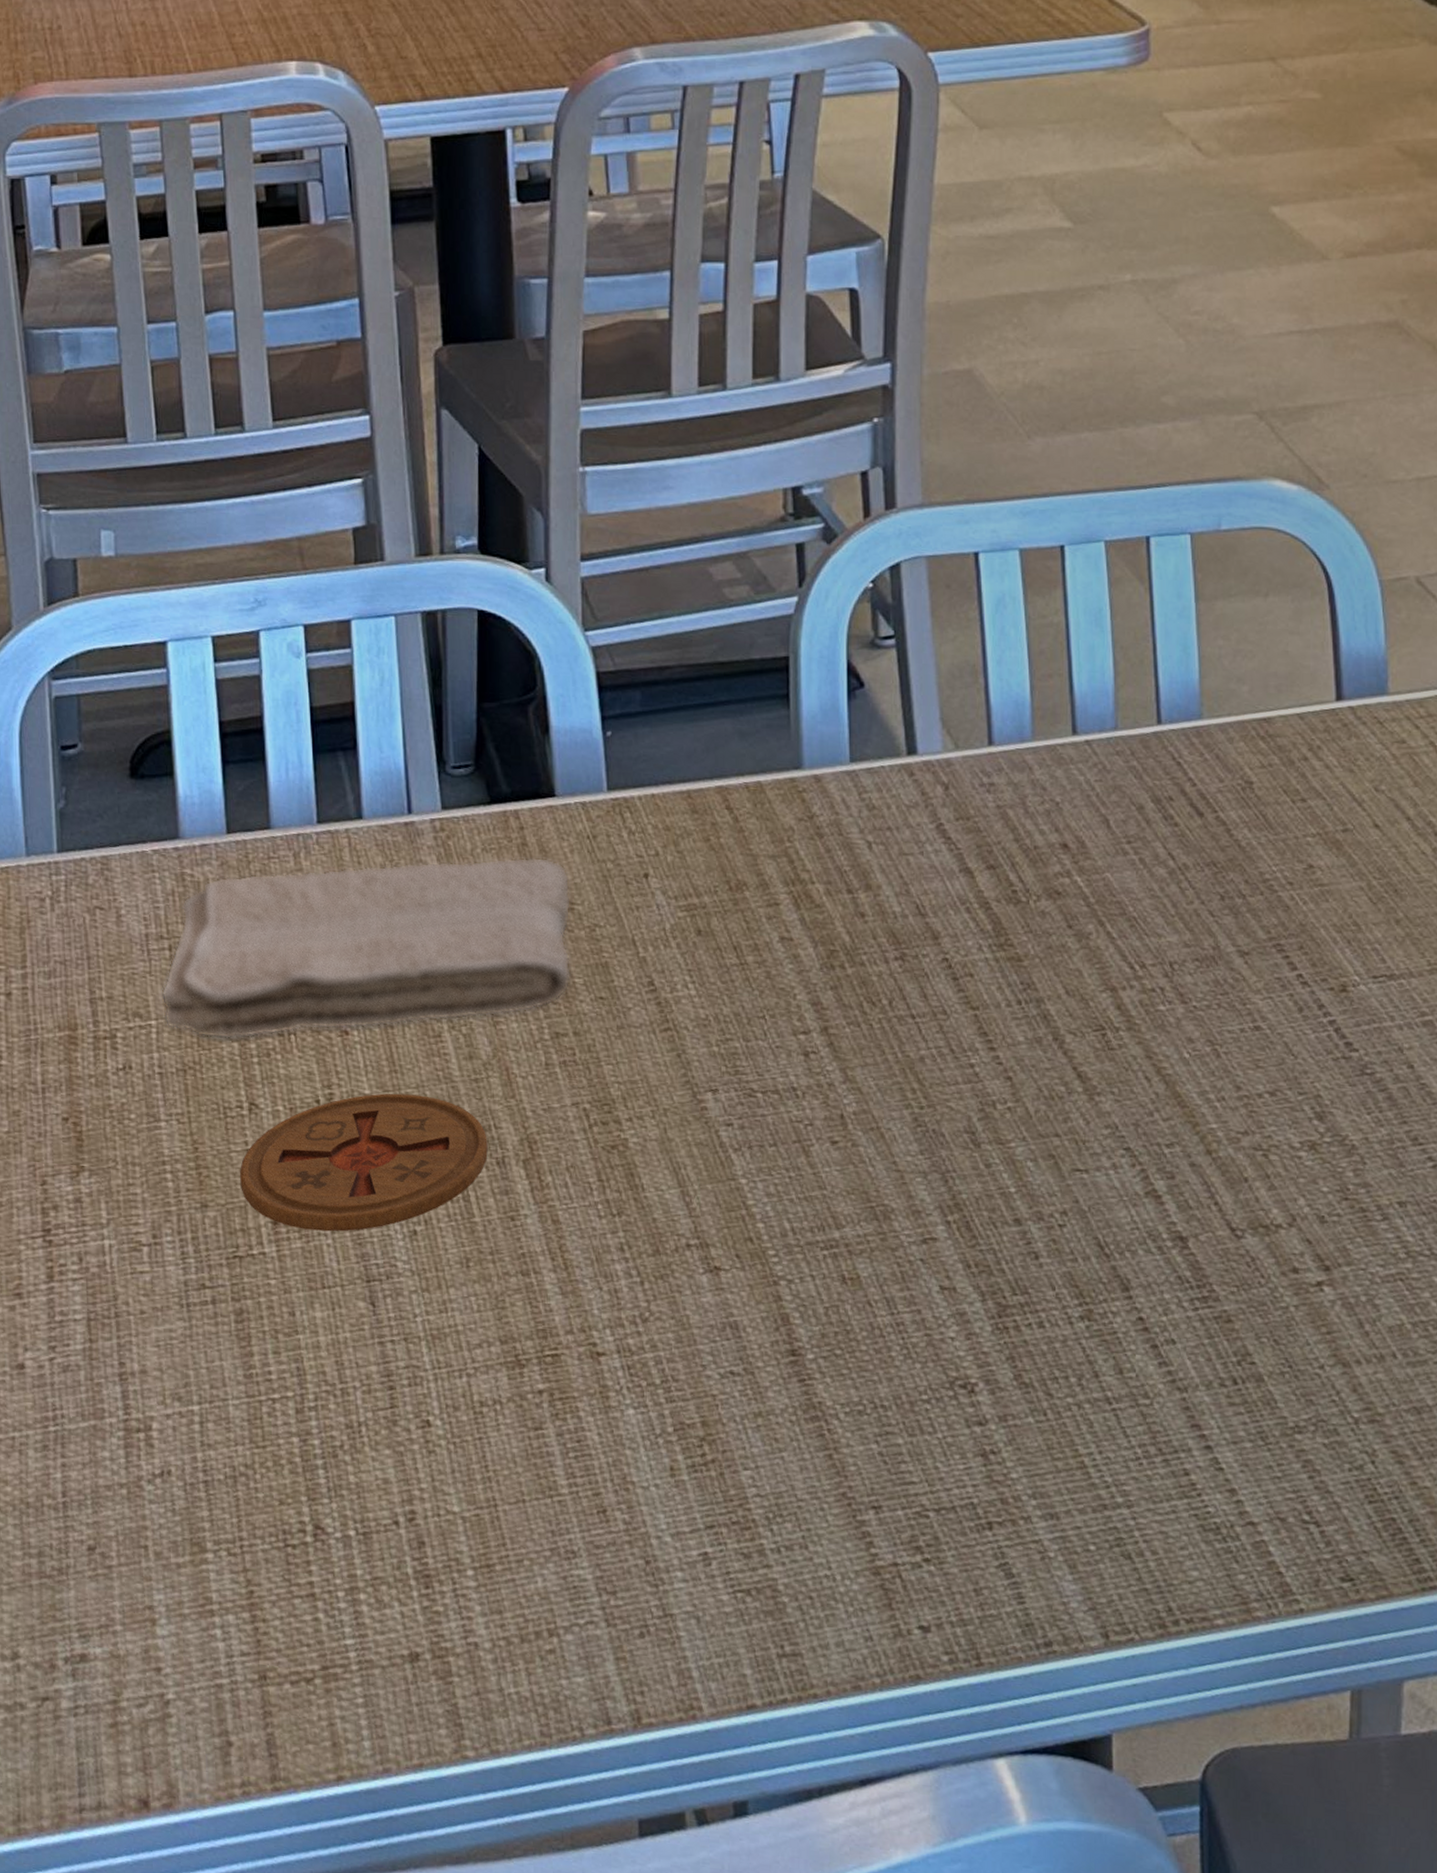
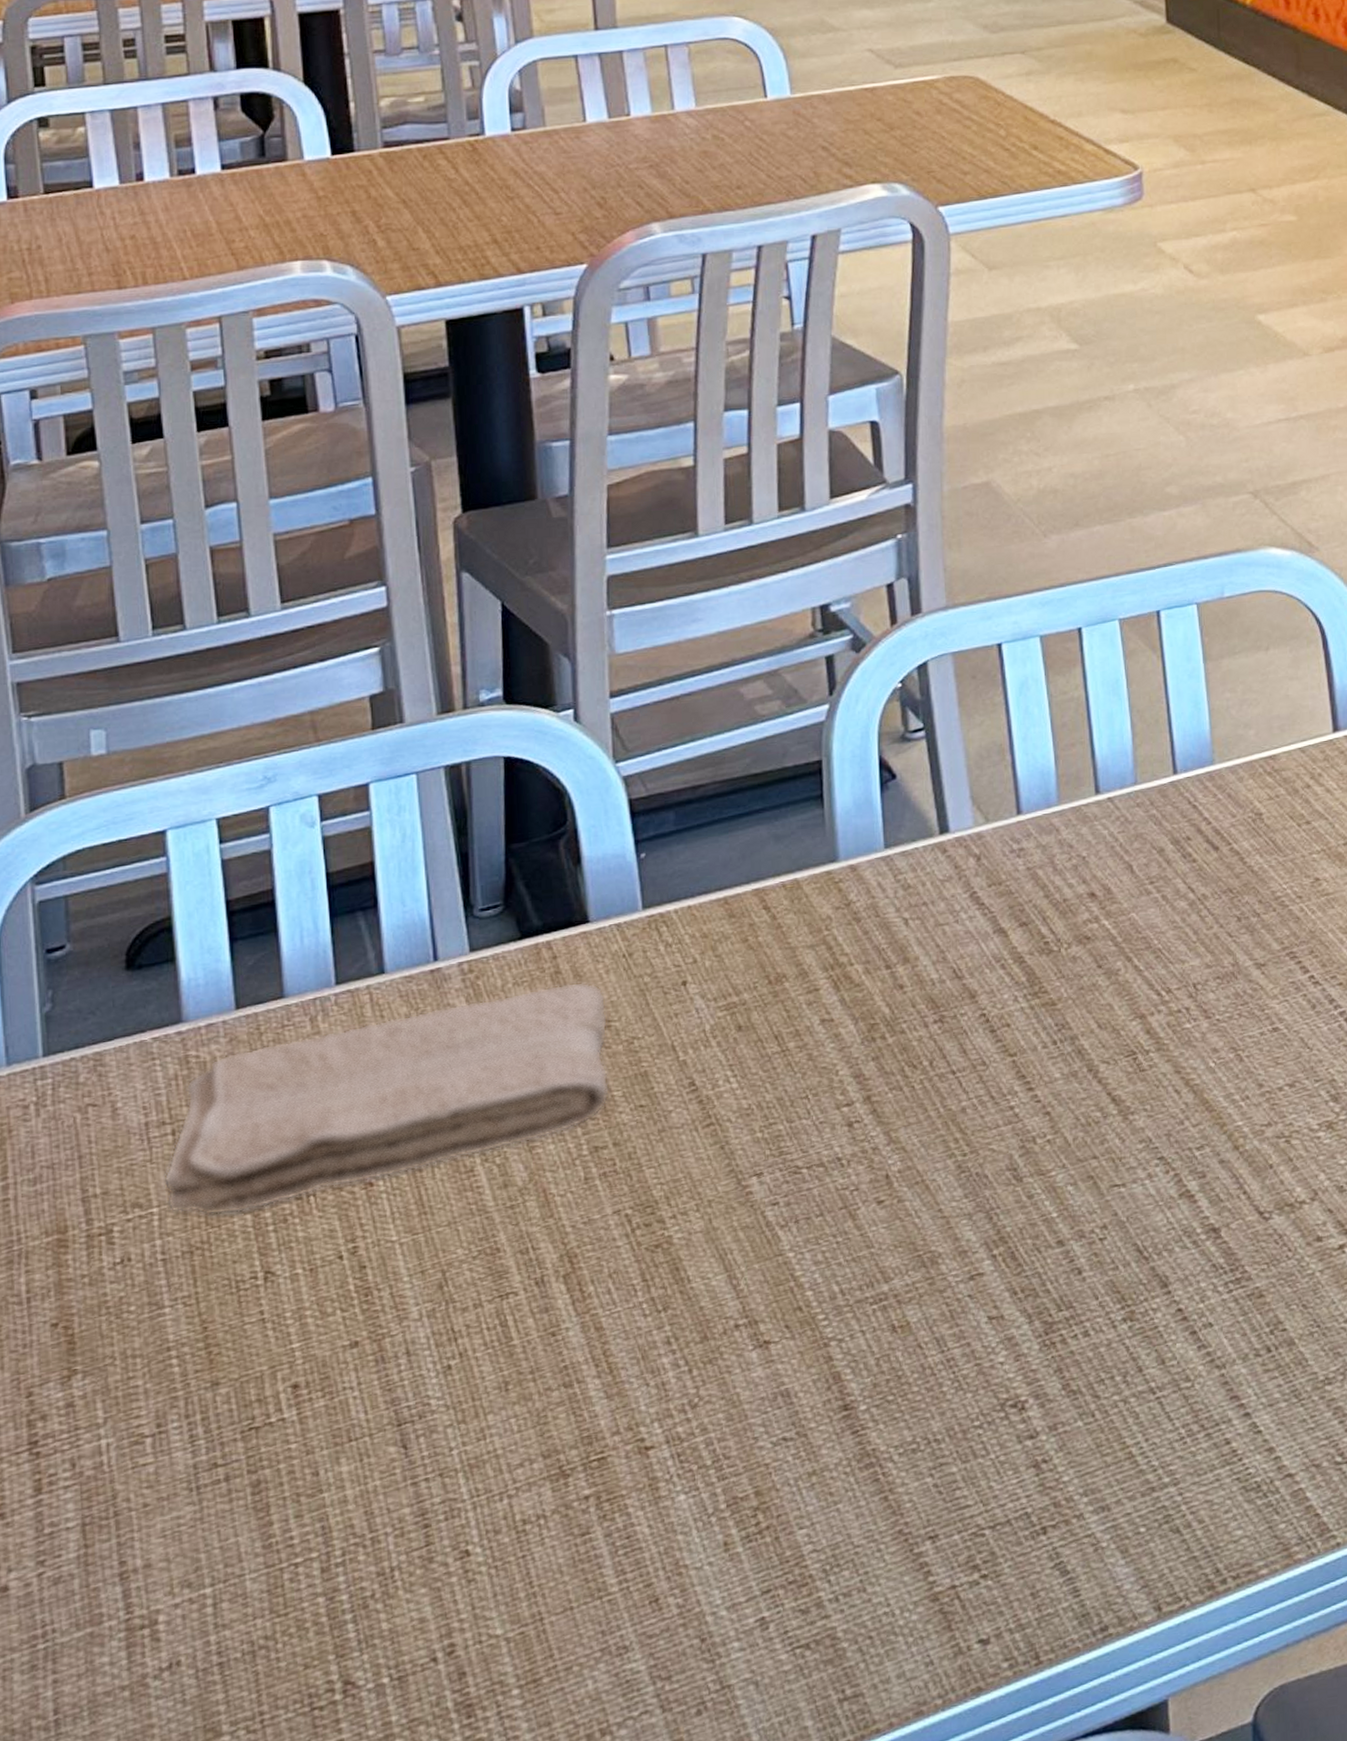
coaster: present [240,1093,488,1232] -> none [255,1231,526,1387]

